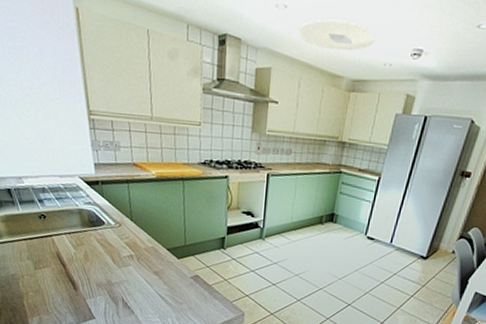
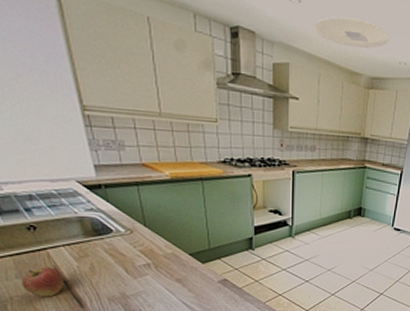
apple: none [32,251,63,278] -> present [22,267,64,297]

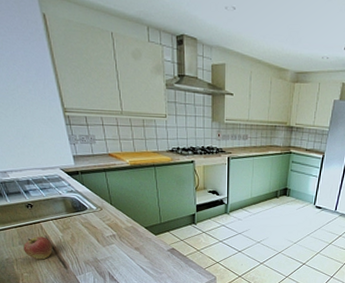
ceiling light: present [314,16,391,49] -> none [246,19,315,47]

